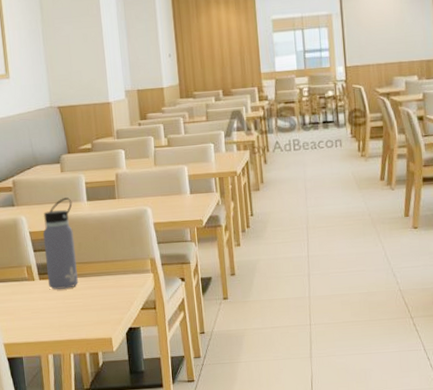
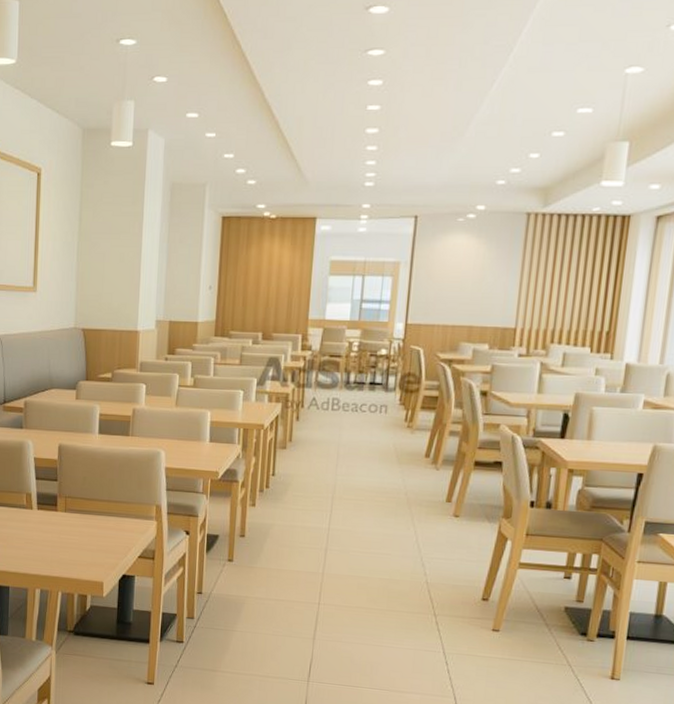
water bottle: present [42,197,78,290] -> none [46,427,83,523]

